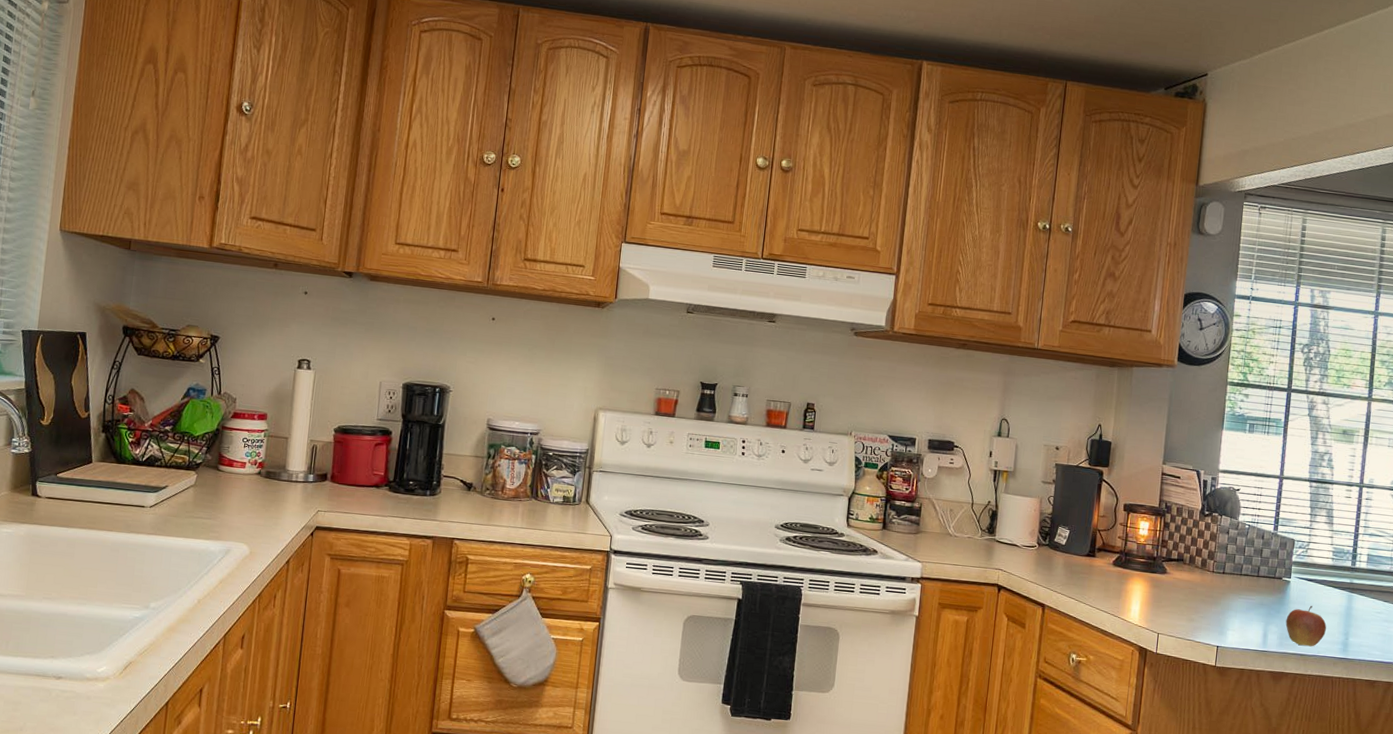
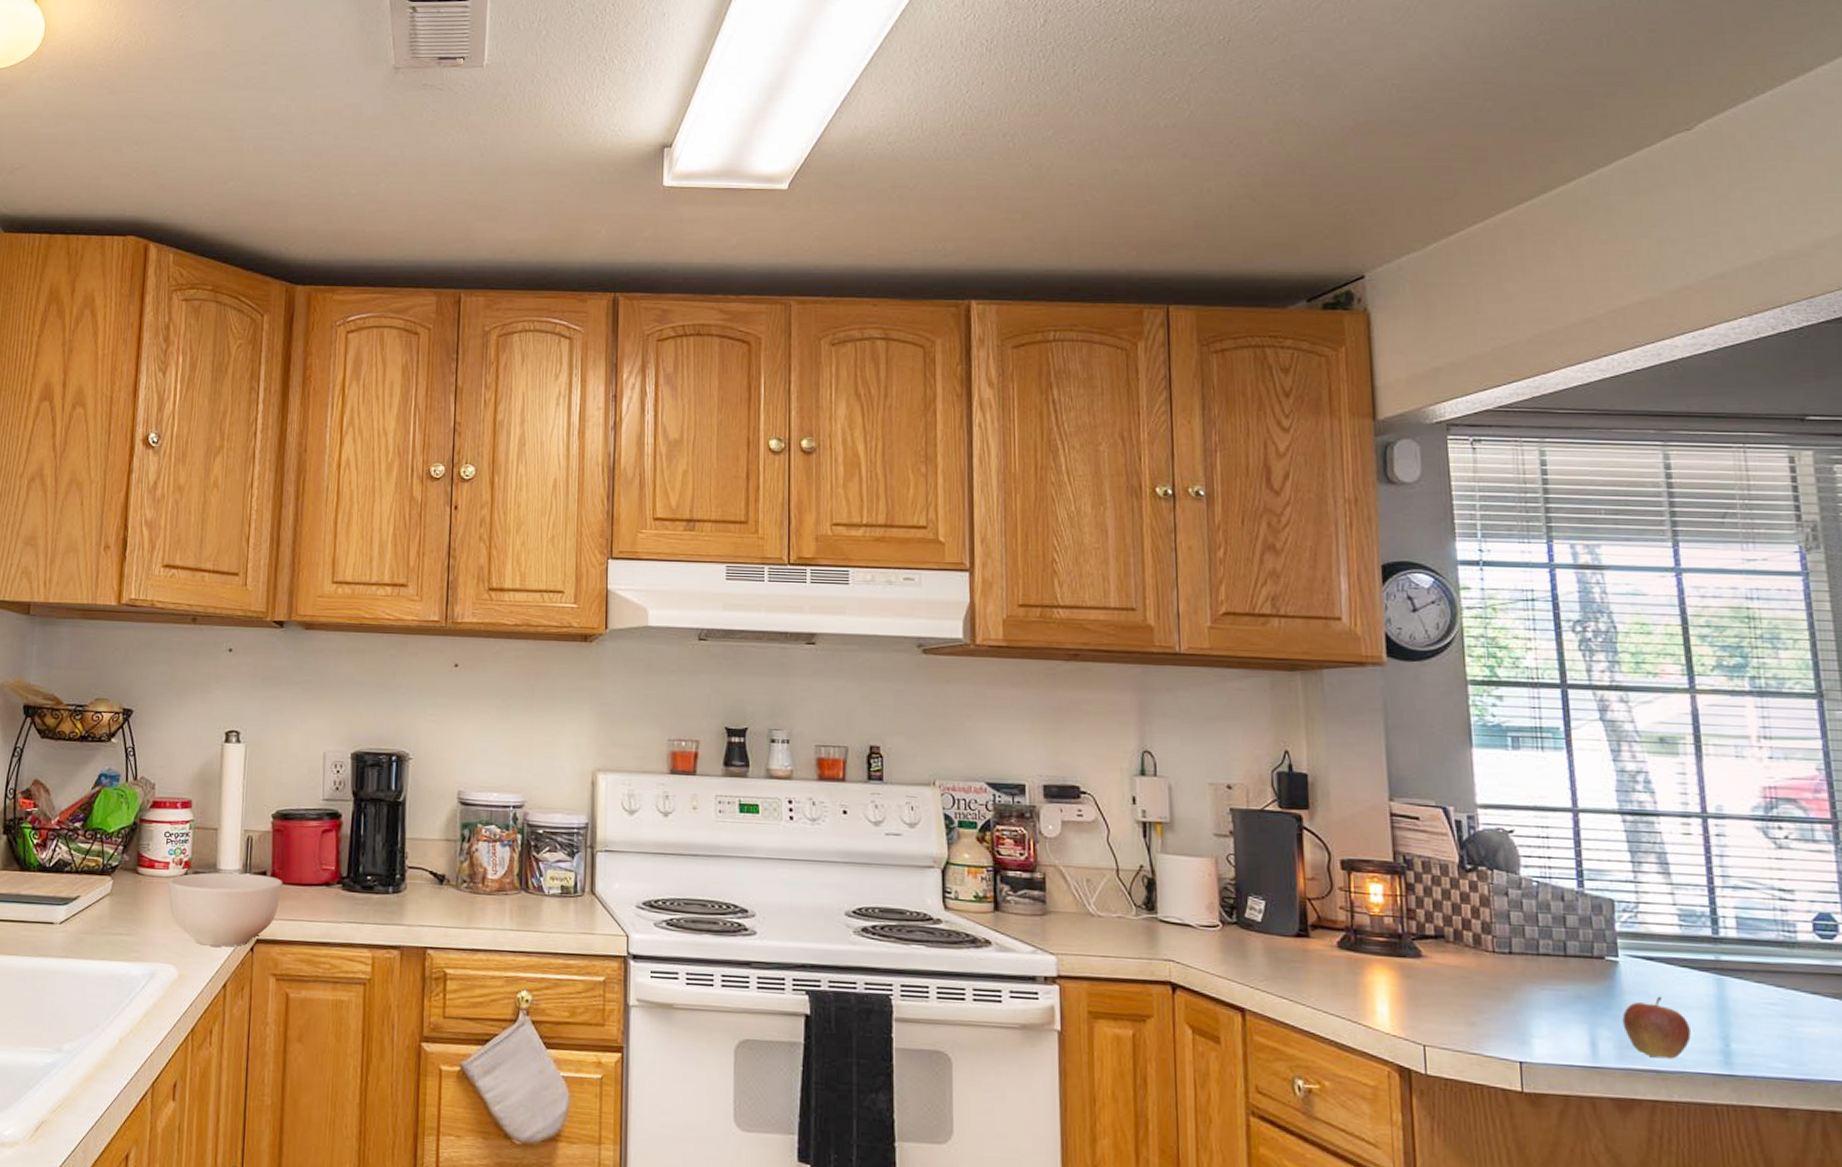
bowl: none [244,472,341,532] -> present [167,872,283,947]

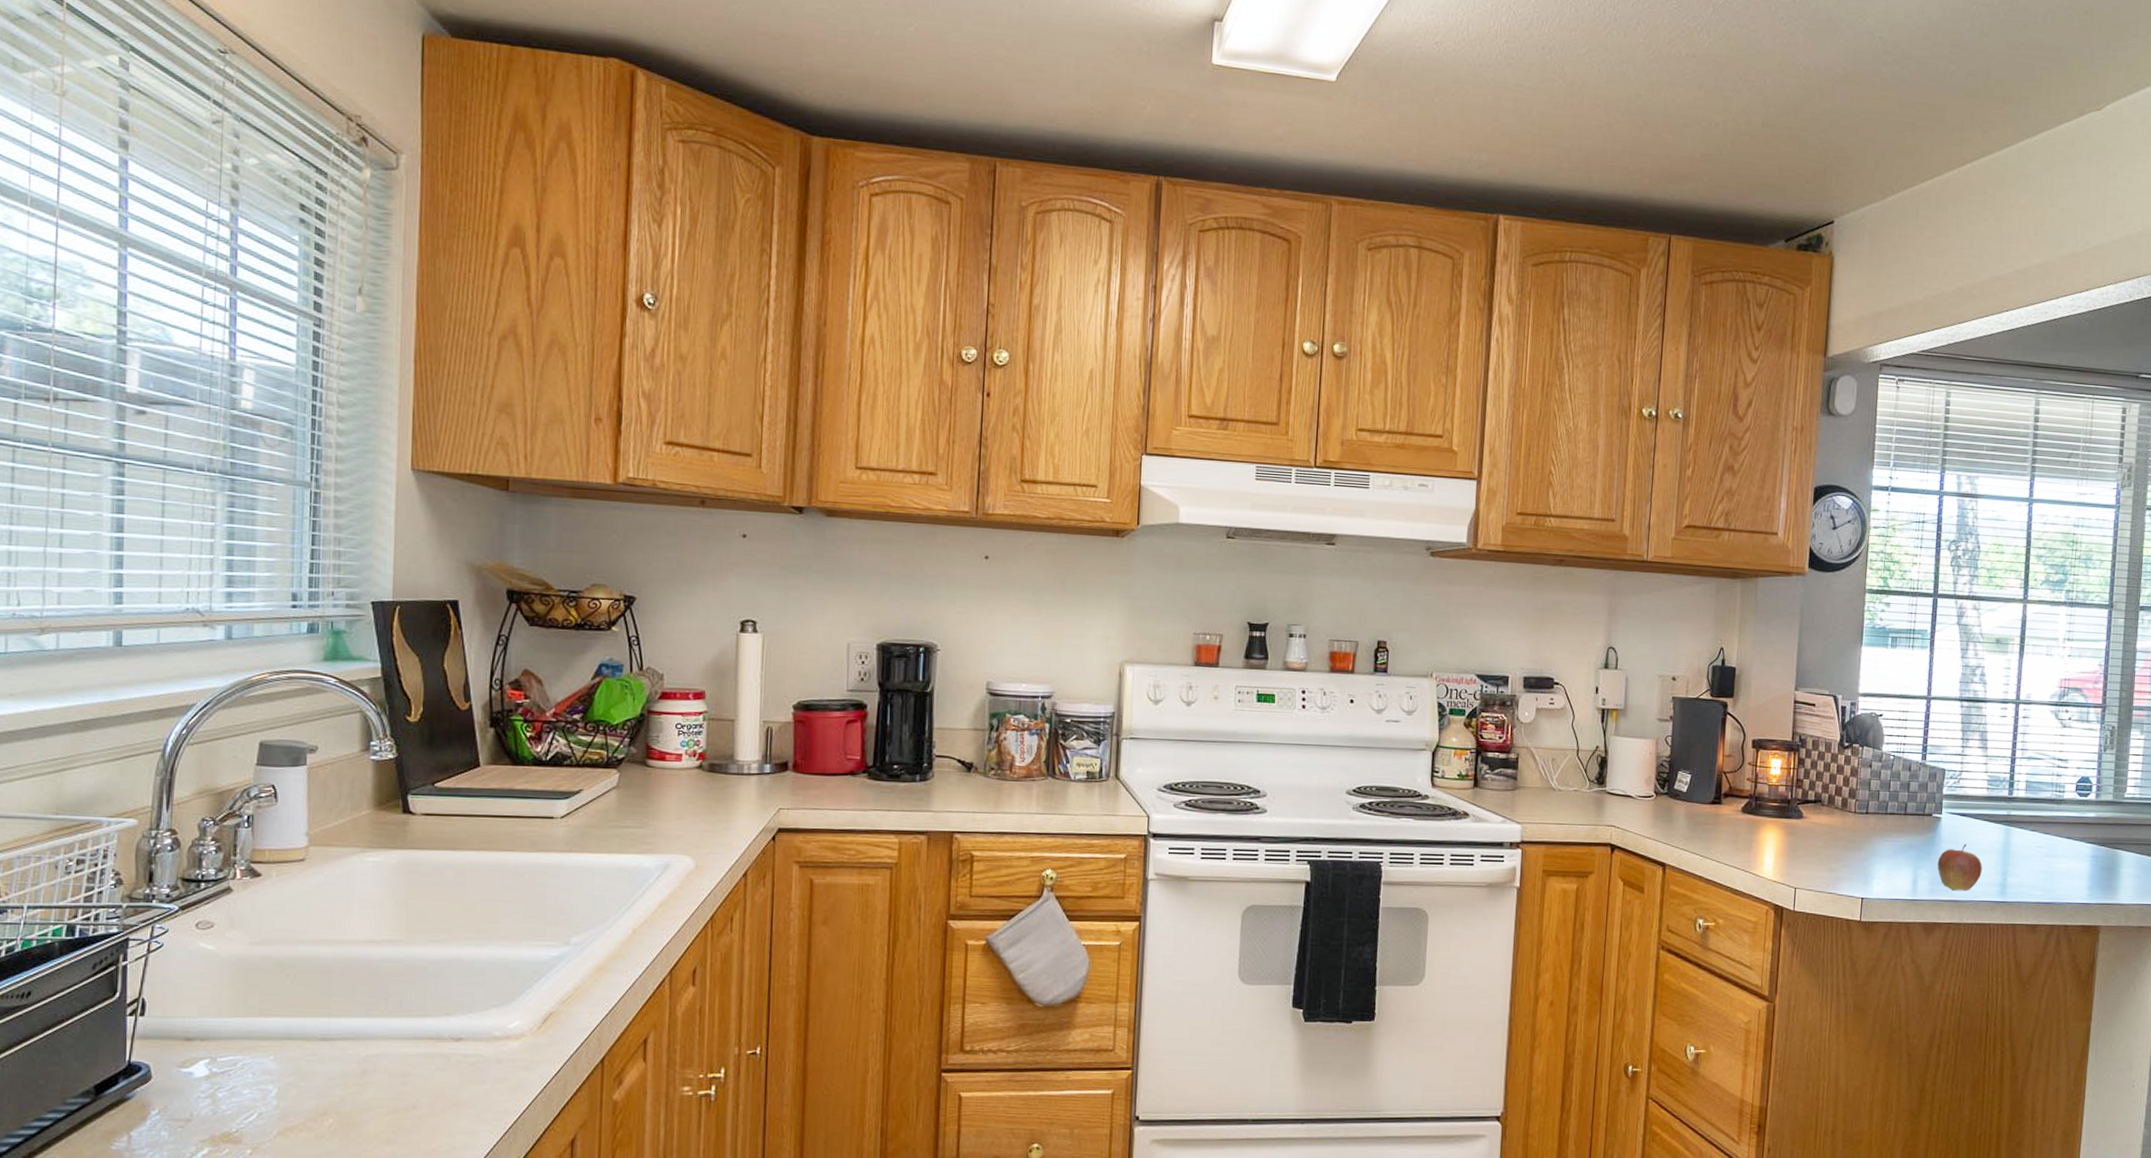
bowl: present [167,872,283,947] -> none [680,763,806,837]

